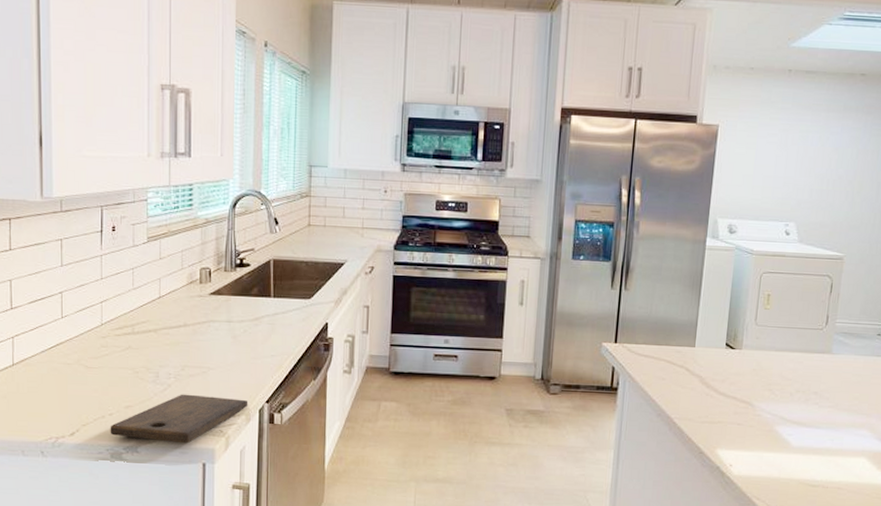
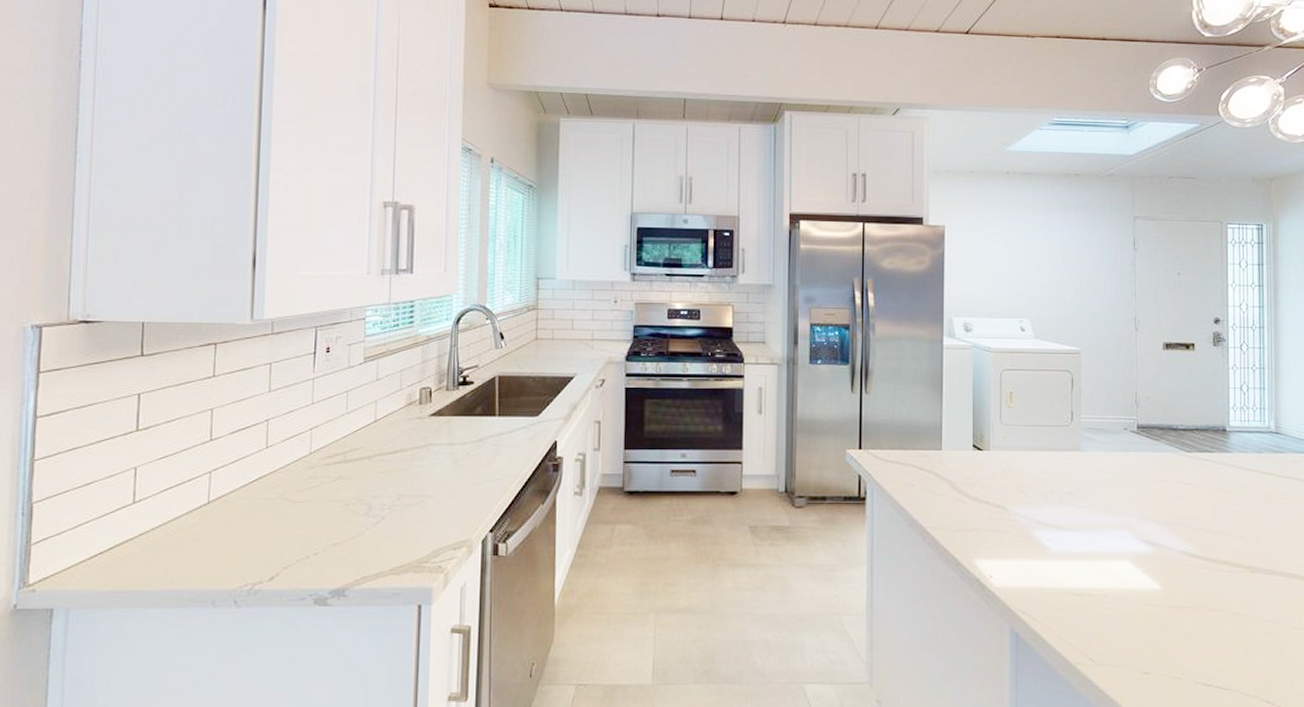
cutting board: present [110,394,249,443] -> none [314,526,470,582]

